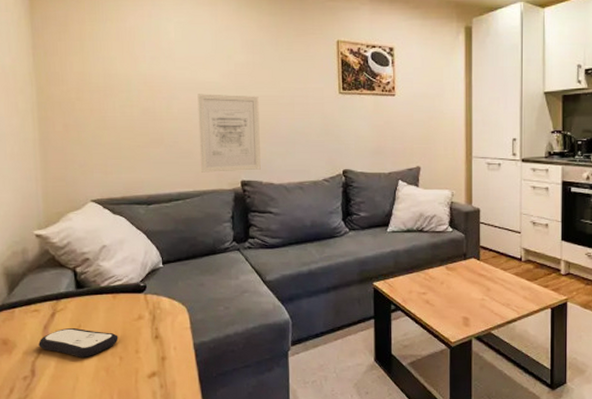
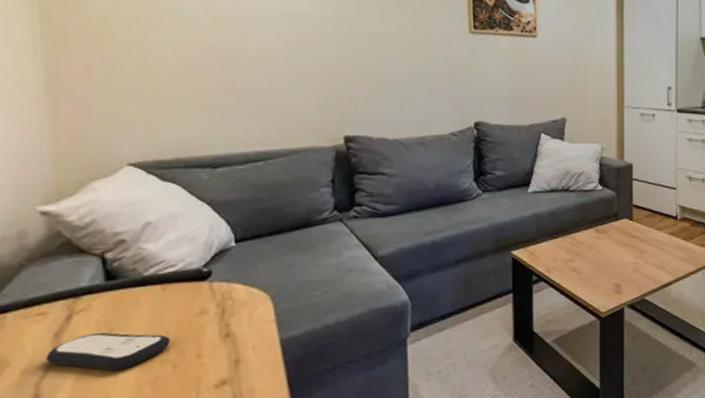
wall art: present [197,94,261,173] -> none [284,28,370,126]

